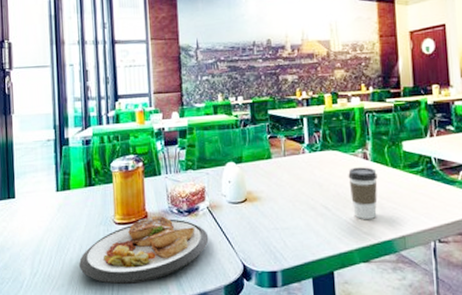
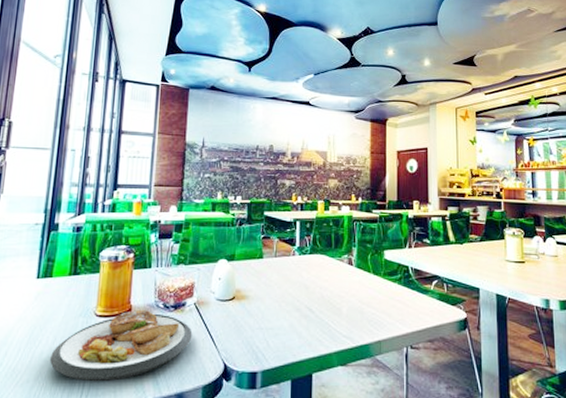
coffee cup: present [348,167,378,219] -> none [333,272,360,323]

